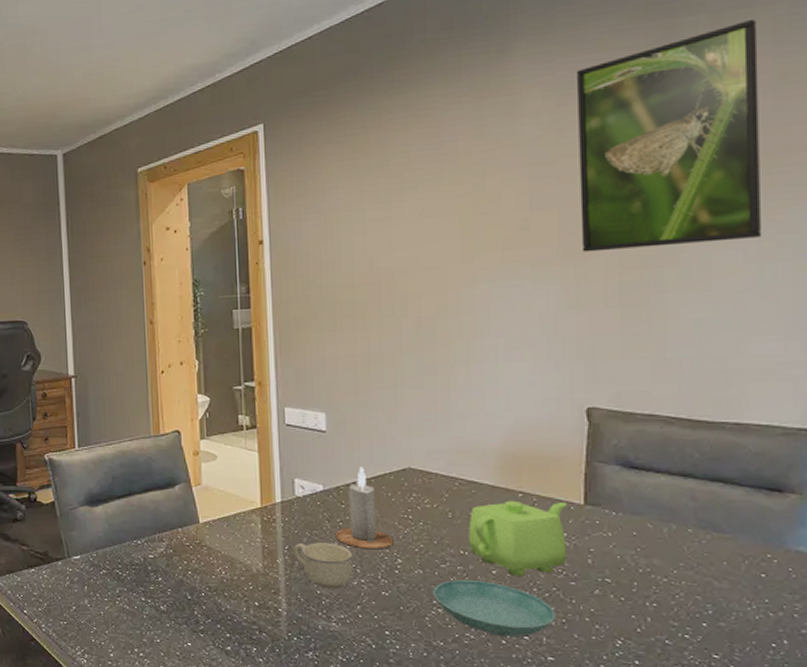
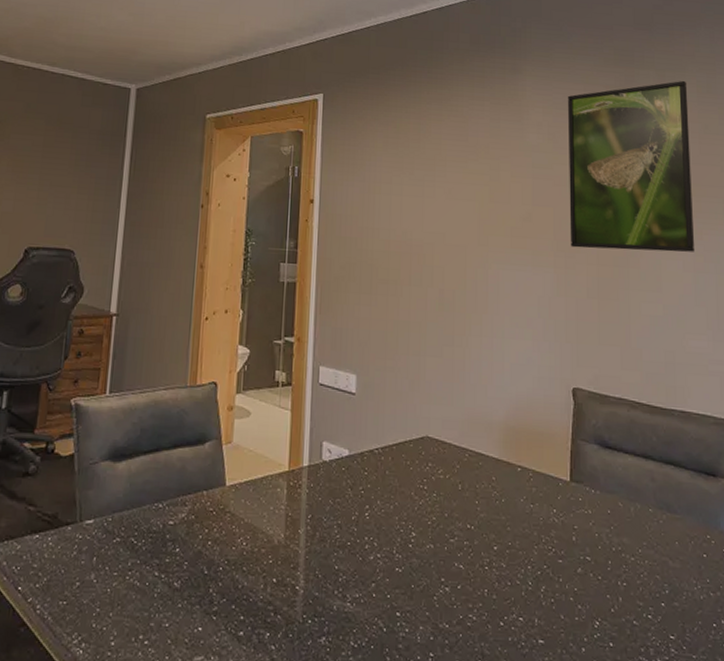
cup: present [293,542,353,589] -> none [315,512,371,564]
candle: present [334,466,394,550] -> none [356,432,410,521]
saucer: present [433,580,556,638] -> none [442,556,546,619]
teapot: present [468,500,567,576] -> none [475,474,557,553]

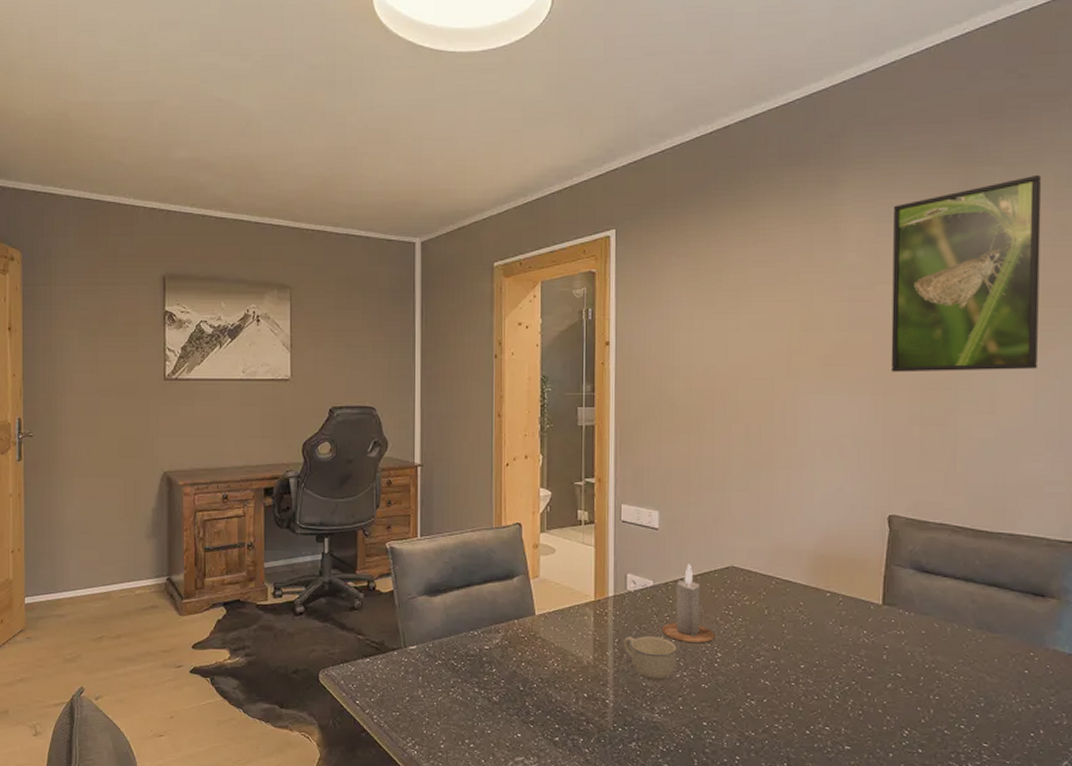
cup: none [315,512,371,564] -> present [622,636,677,681]
candle: none [356,432,410,521] -> present [661,564,715,644]

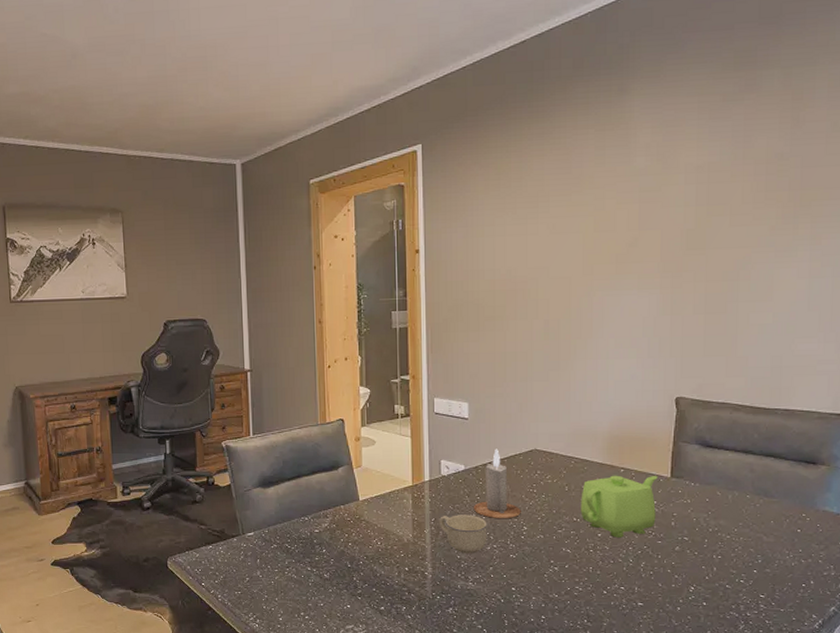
teapot: none [781,599,868,671] -> present [580,475,658,538]
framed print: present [890,174,1042,373] -> none [677,75,817,267]

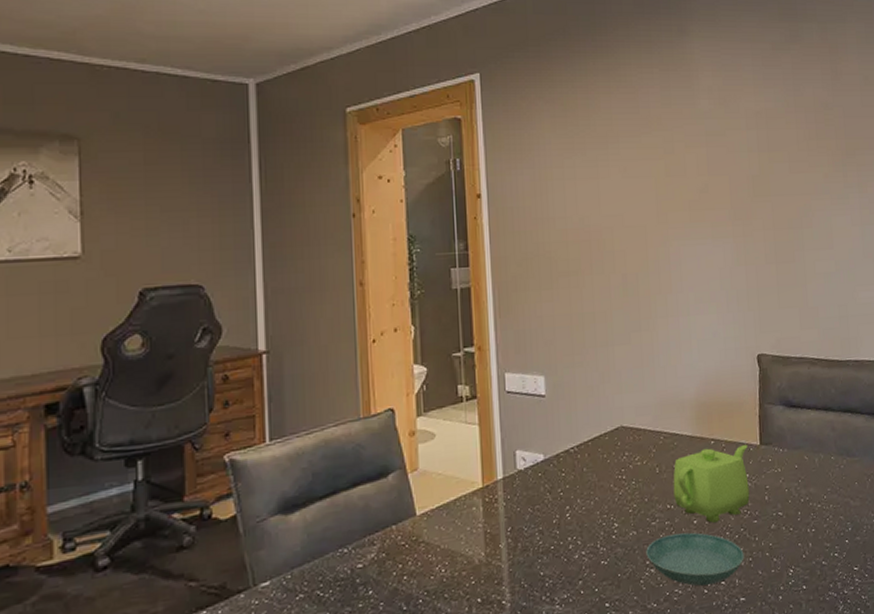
cup: present [438,515,487,554] -> none [516,516,574,569]
candle: present [473,449,521,519] -> none [556,430,610,518]
saucer: none [551,543,645,588] -> present [646,532,744,586]

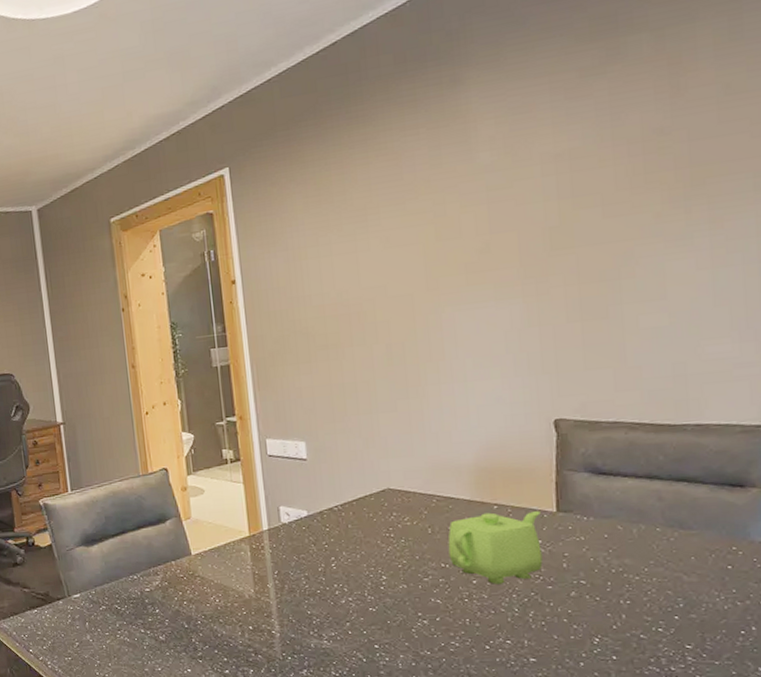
saucer: present [646,532,744,586] -> none [418,591,535,643]

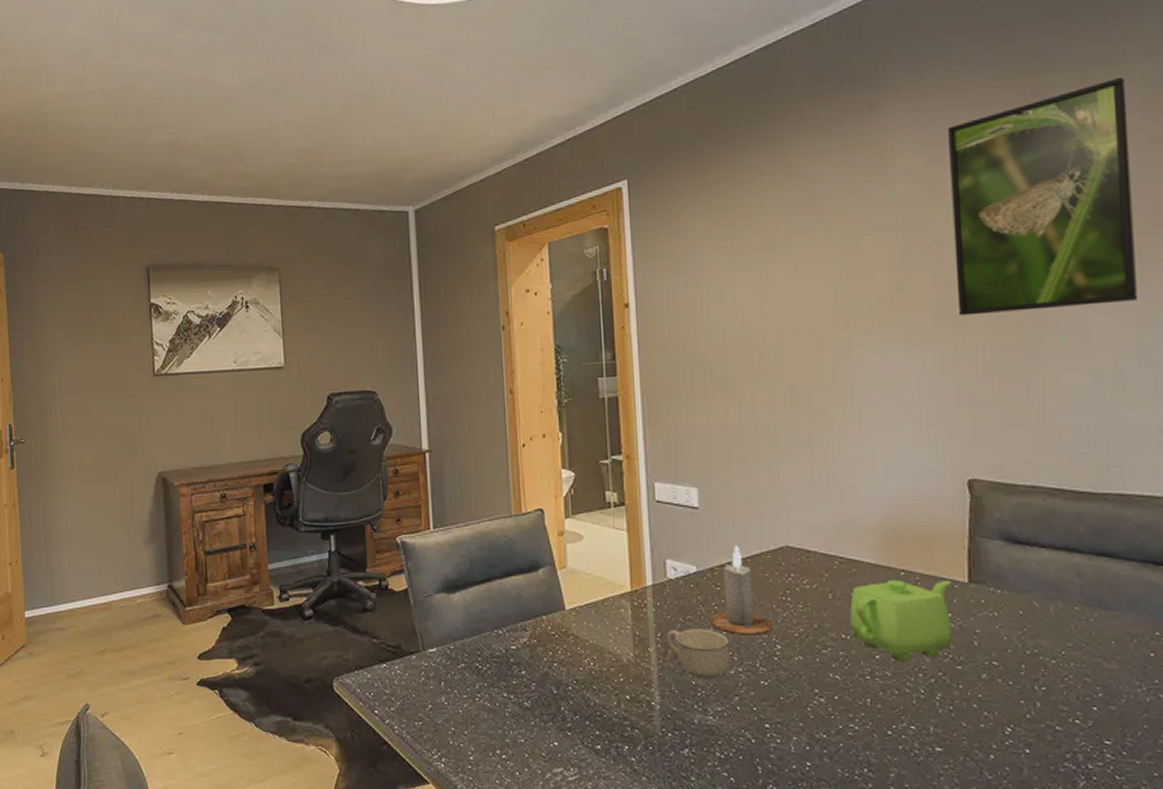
cup: none [282,565,341,609] -> present [666,629,730,679]
candle: none [321,490,378,569] -> present [709,545,772,635]
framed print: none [526,33,713,271] -> present [947,76,1139,316]

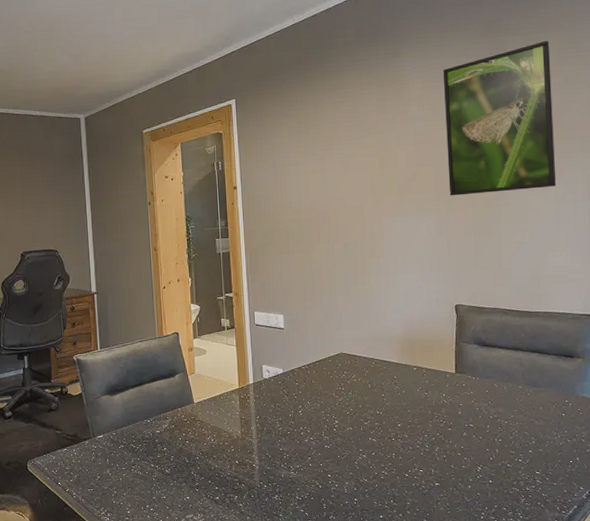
cup: present [666,629,730,679] -> none [262,412,305,446]
candle: present [709,545,772,635] -> none [291,353,332,415]
teapot: present [849,579,952,661] -> none [382,372,445,427]

